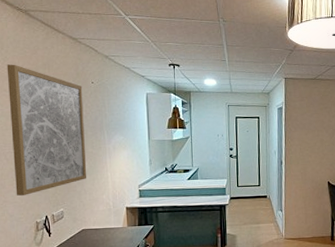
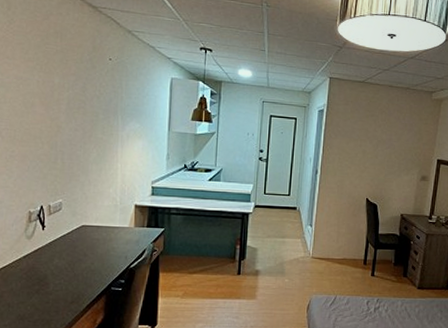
wall art: present [6,64,87,196] -> none [8,28,98,181]

